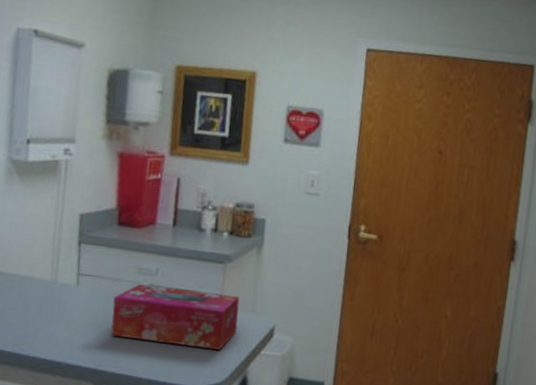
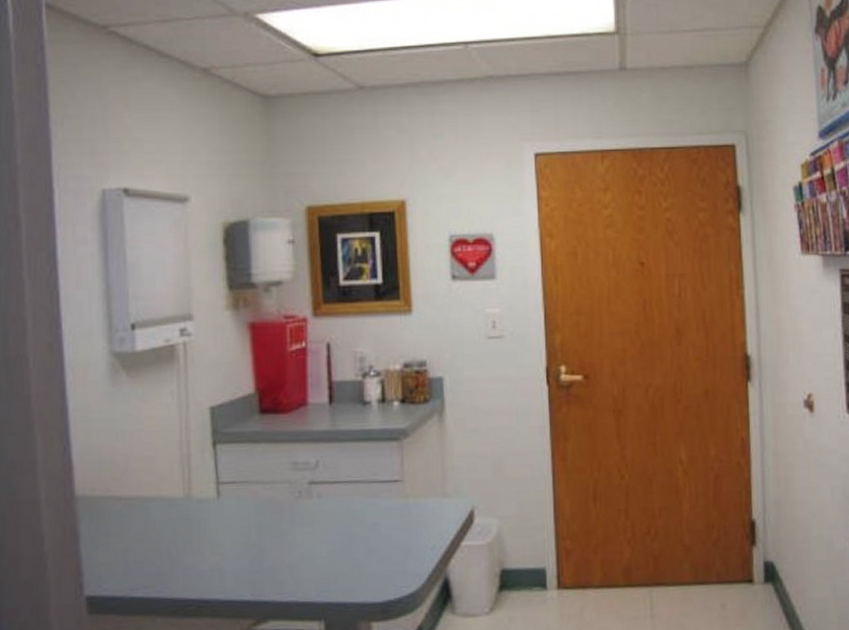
tissue box: present [111,284,240,350] -> none [266,478,428,555]

